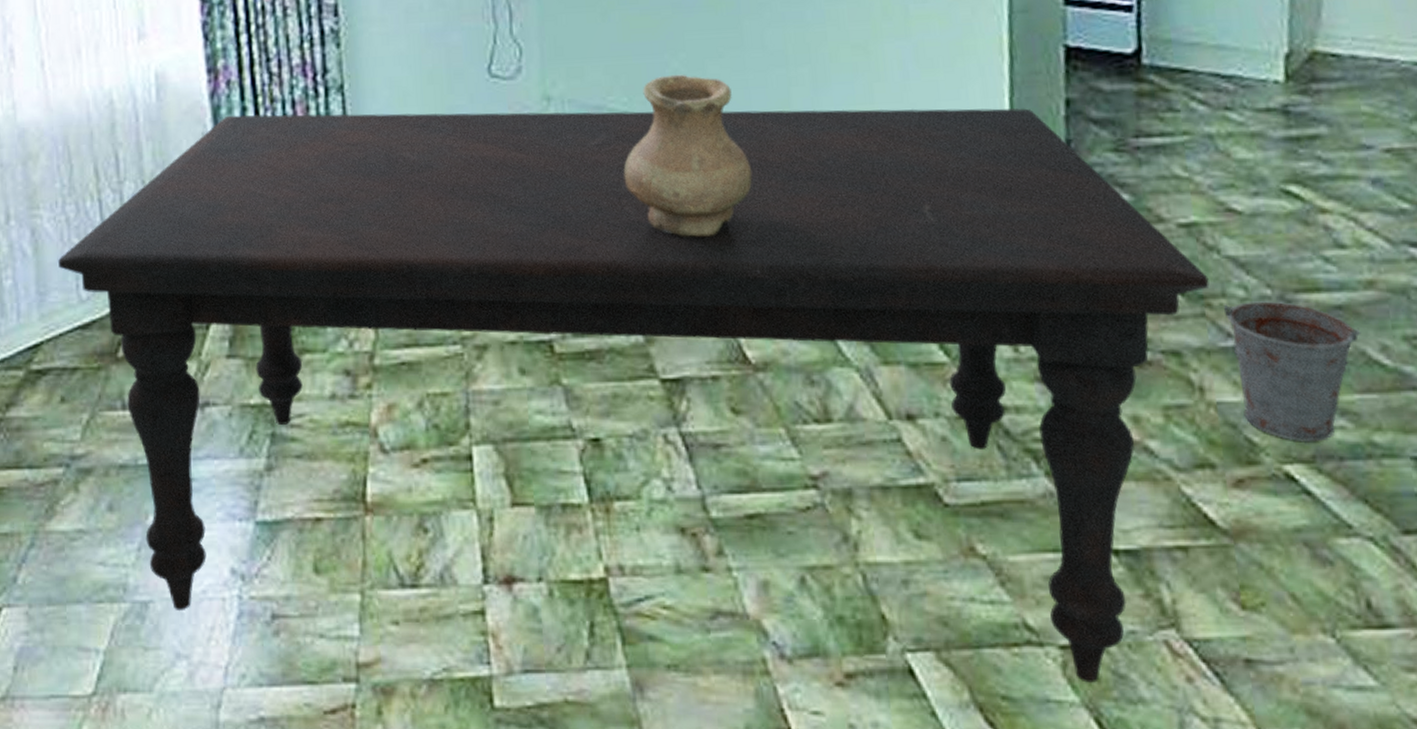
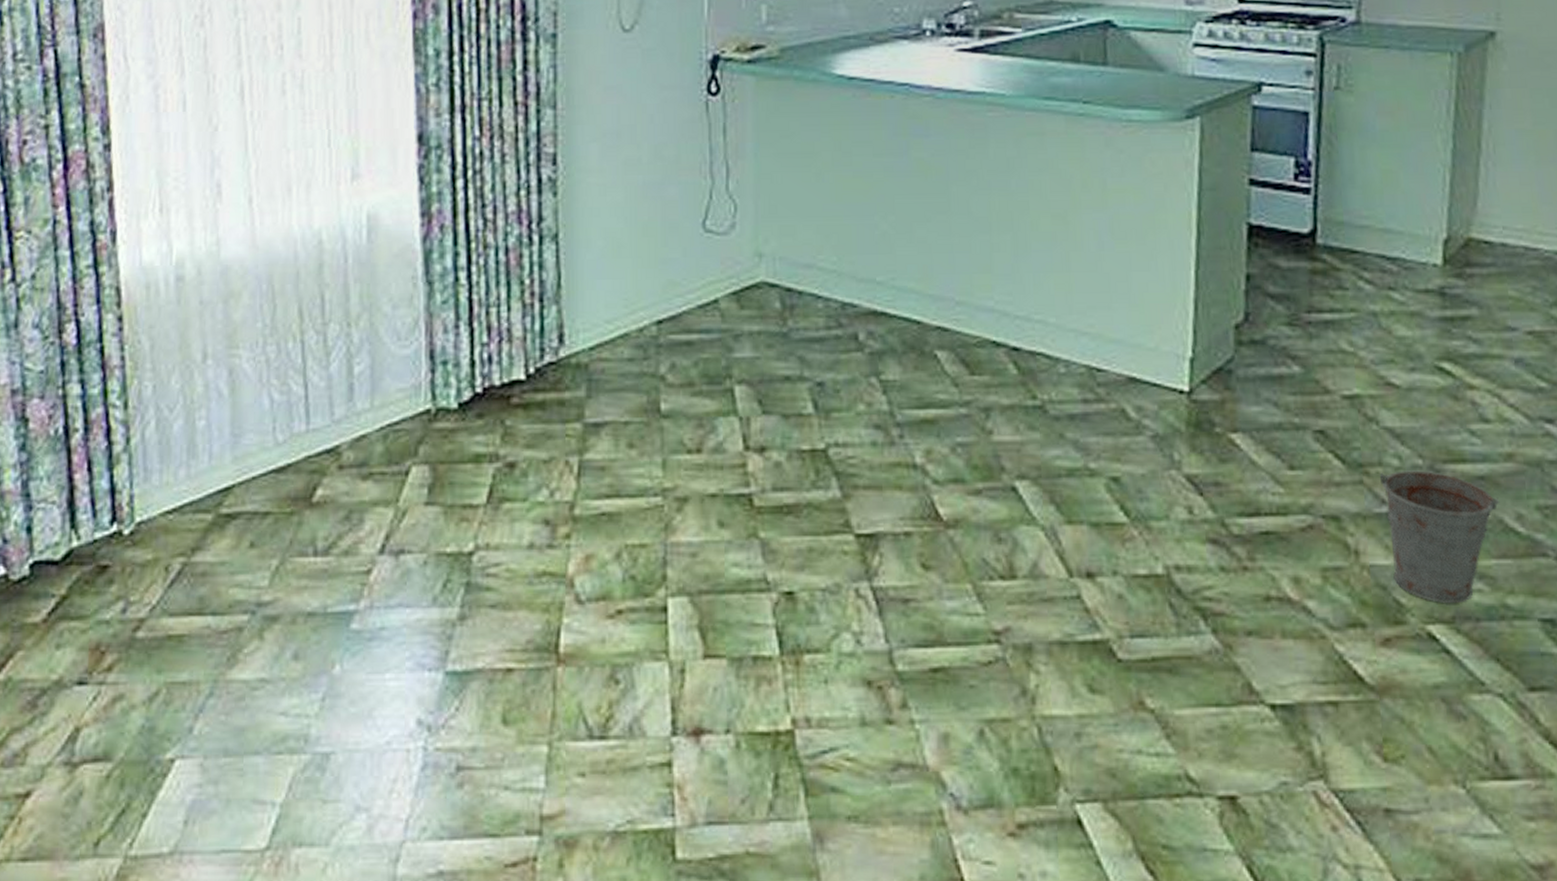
dining table: present [58,108,1210,683] -> none [255,260,1368,832]
vase: present [623,74,752,237] -> none [829,236,953,395]

